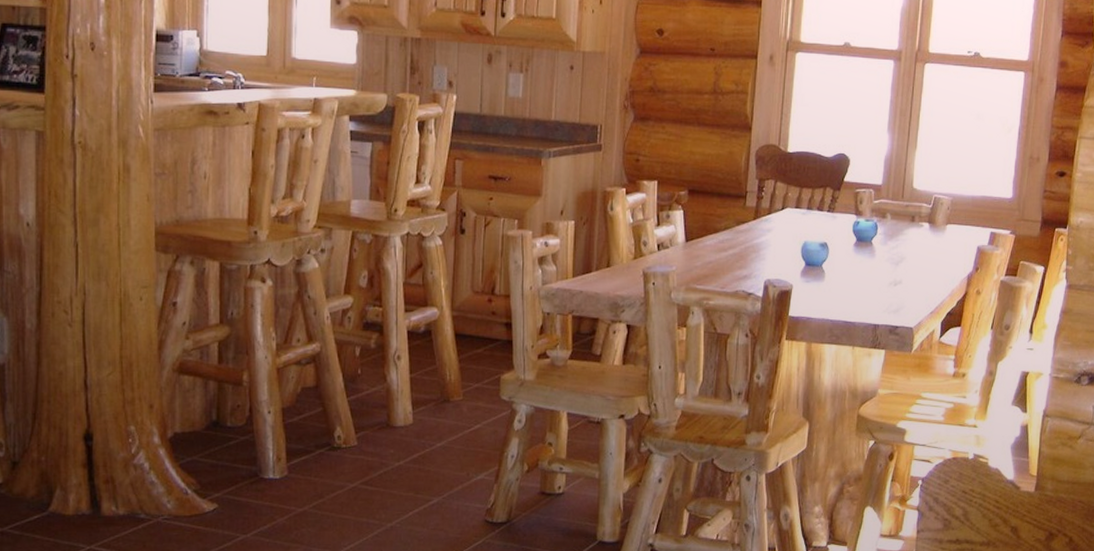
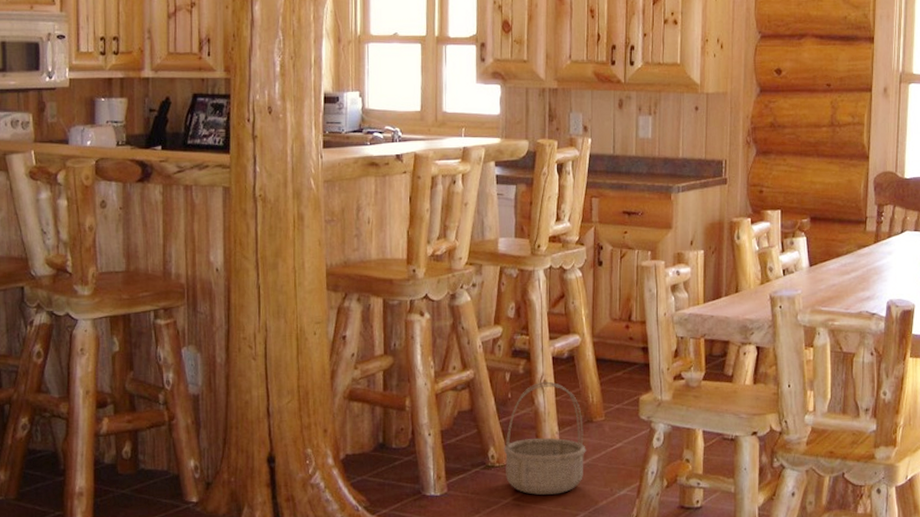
basket: none [352,357,442,479] -> present [504,381,586,495]

